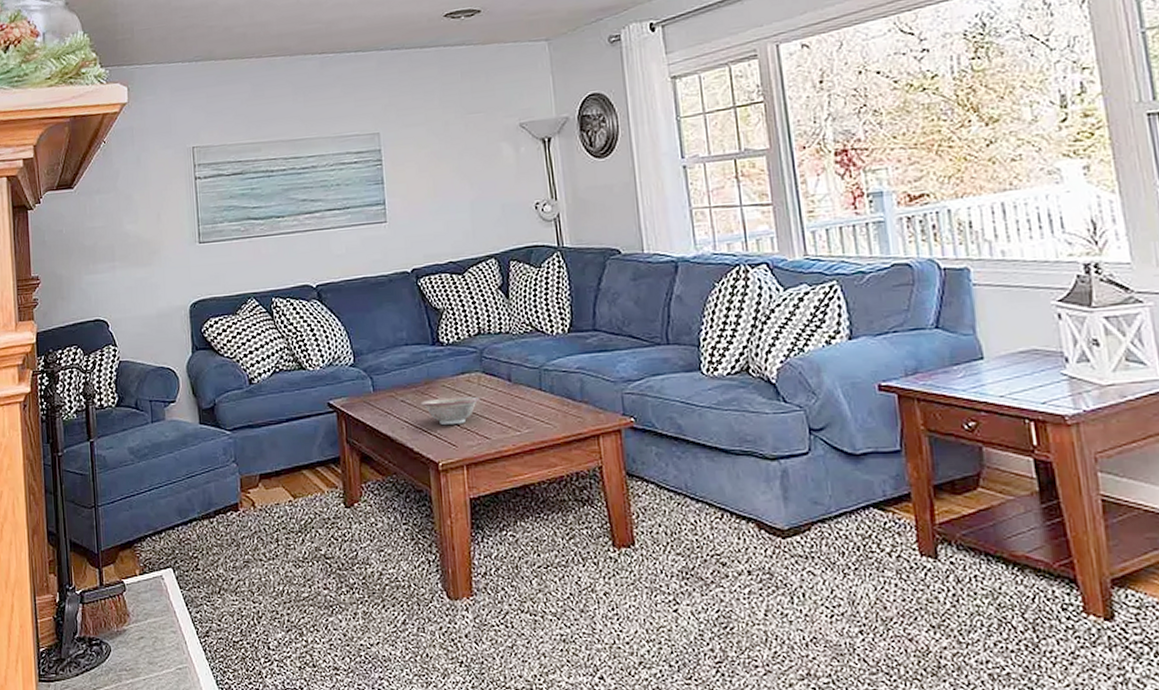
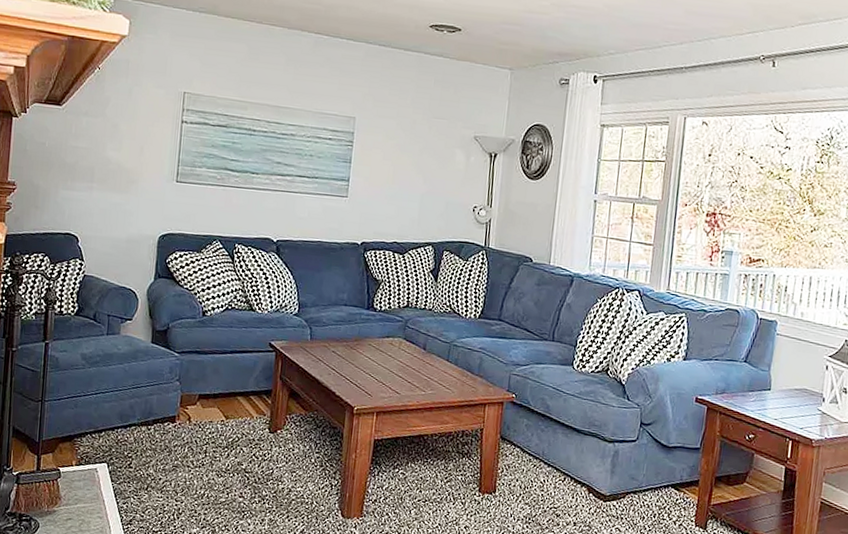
decorative bowl: present [420,396,481,424] -> none [348,354,398,378]

